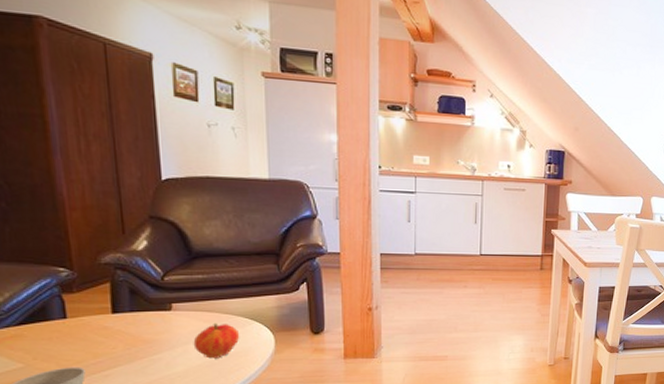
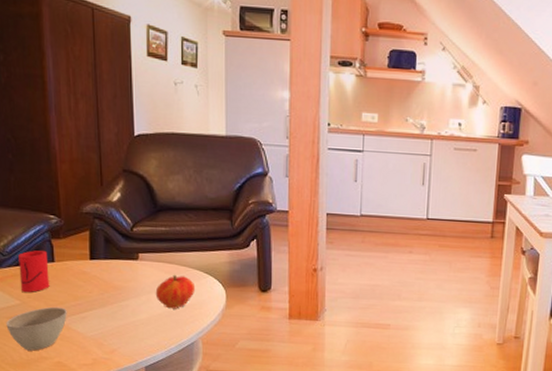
cup: none [19,307,62,353] -> present [18,250,50,292]

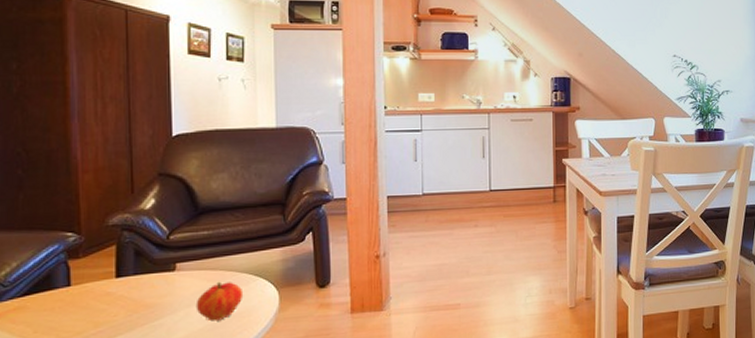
cup: present [18,250,50,292] -> none [24,275,63,327]

